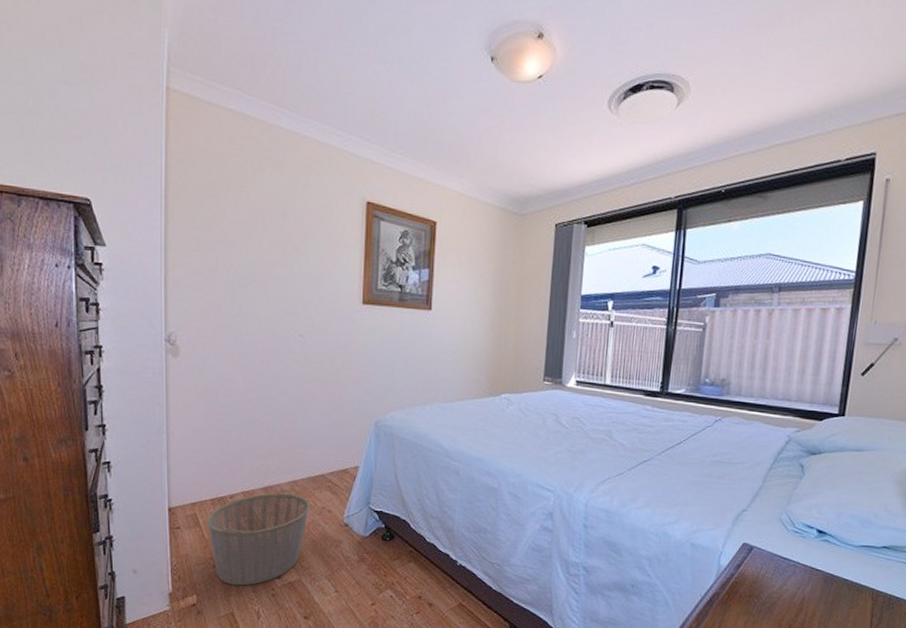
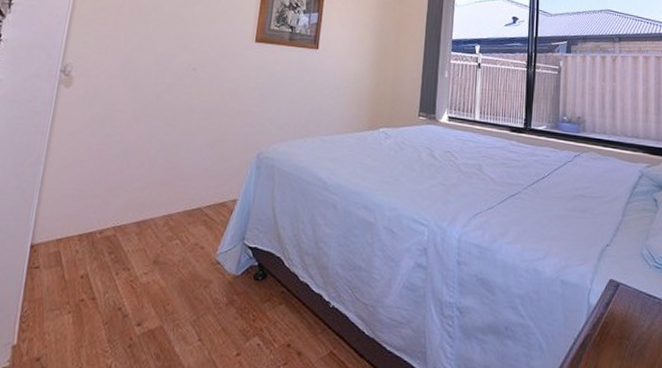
basket: present [207,489,310,586] -> none [69,224,183,335]

